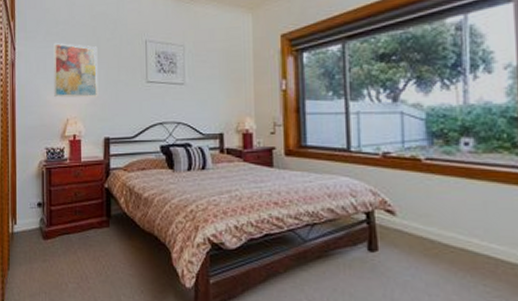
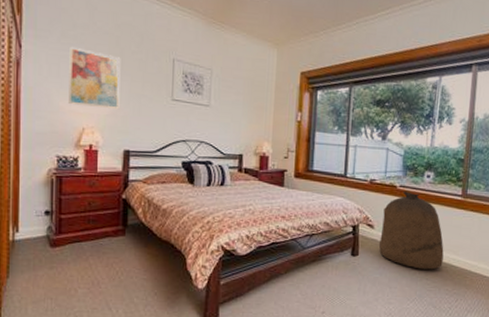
bag: none [404,165,507,272] -> present [378,191,444,270]

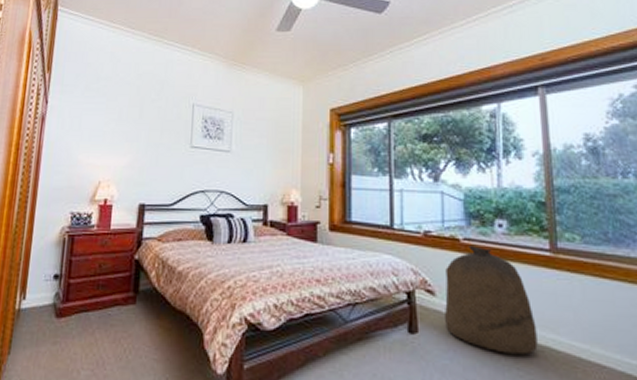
wall art: present [68,46,121,110] -> none [87,99,141,160]

